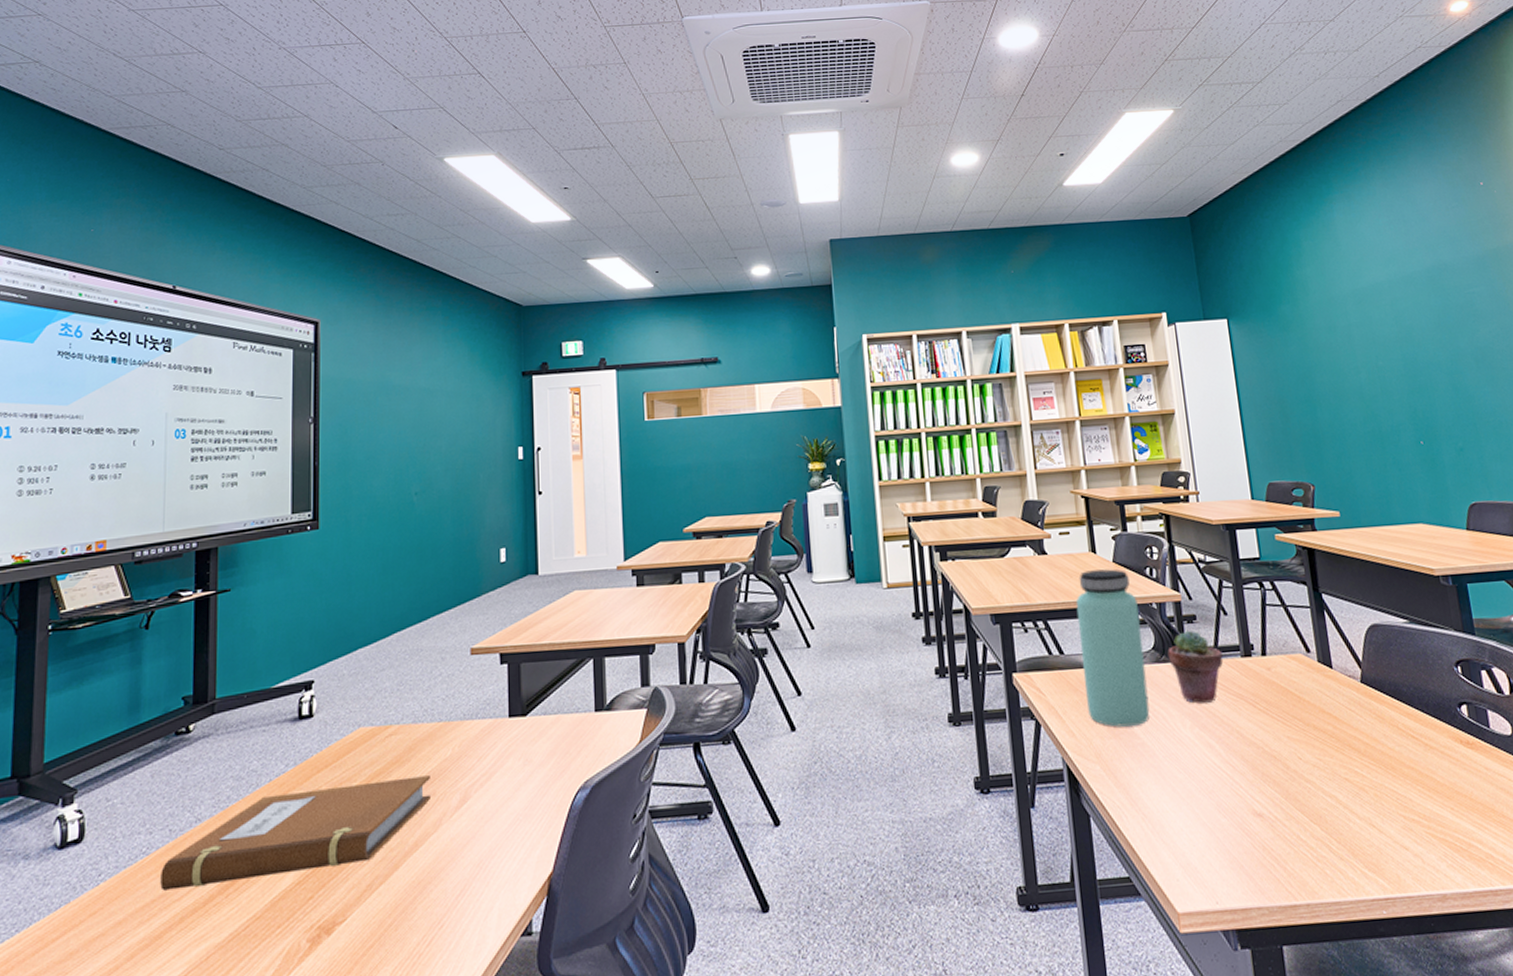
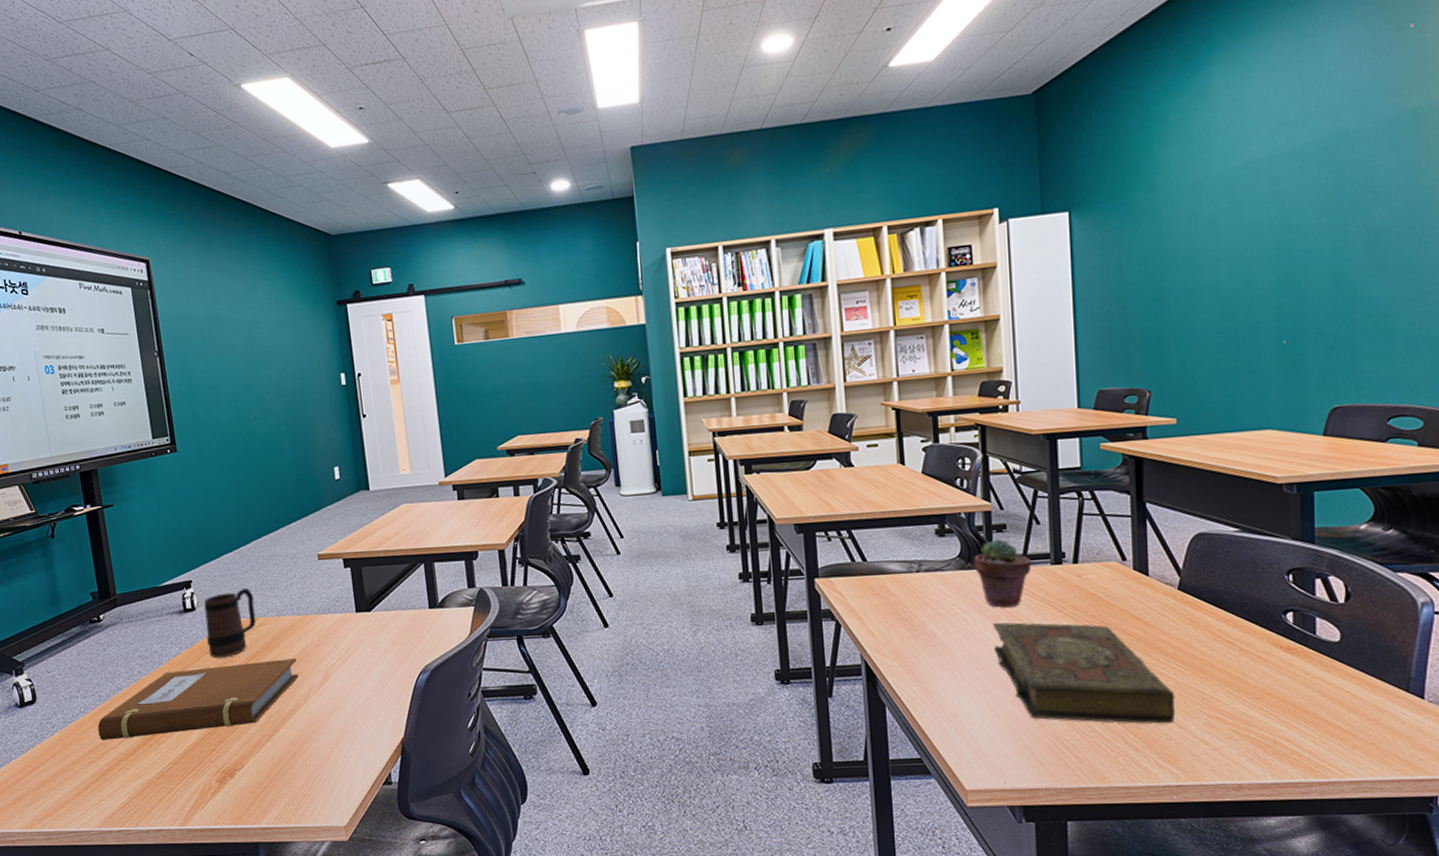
mug: none [322,689,387,777] -> present [203,587,257,658]
bottle: present [1075,569,1150,727] -> none [881,480,951,628]
book: none [1192,719,1374,829] -> present [993,622,1176,724]

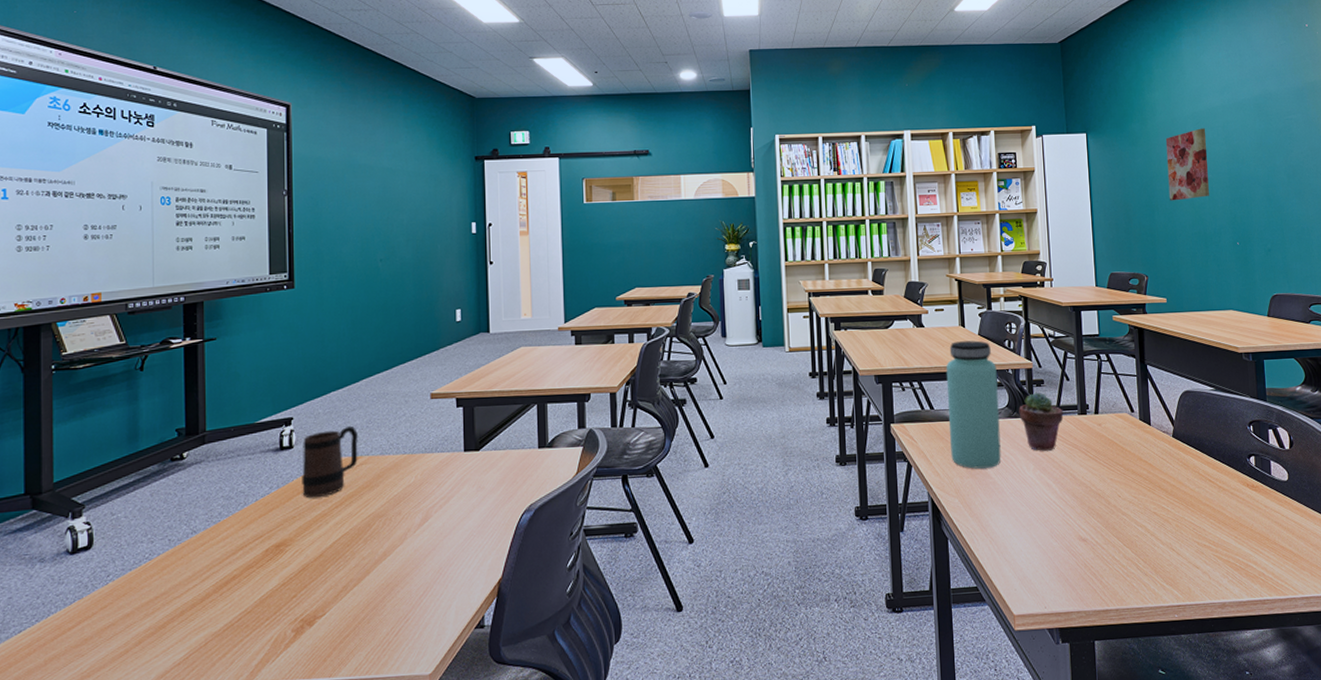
notebook: present [97,658,299,740] -> none [162,498,398,589]
bottle: none [881,480,951,628] -> present [946,340,1001,469]
book: present [993,622,1176,724] -> none [1035,463,1174,552]
wall art: none [1183,189,1245,292] -> present [1165,128,1209,201]

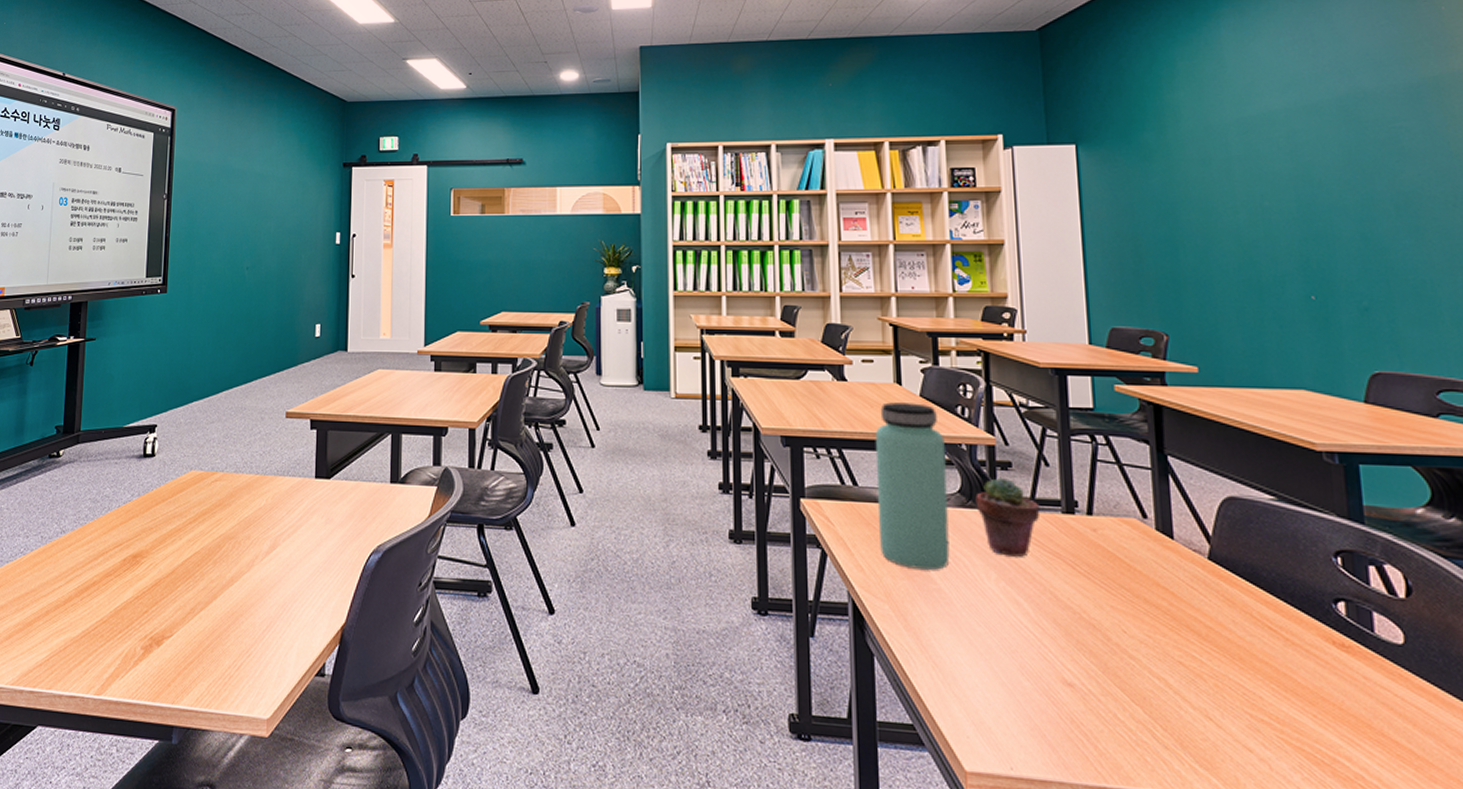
mug: present [302,425,358,498] -> none [160,438,215,511]
wall art: present [1165,128,1209,201] -> none [1195,139,1265,236]

